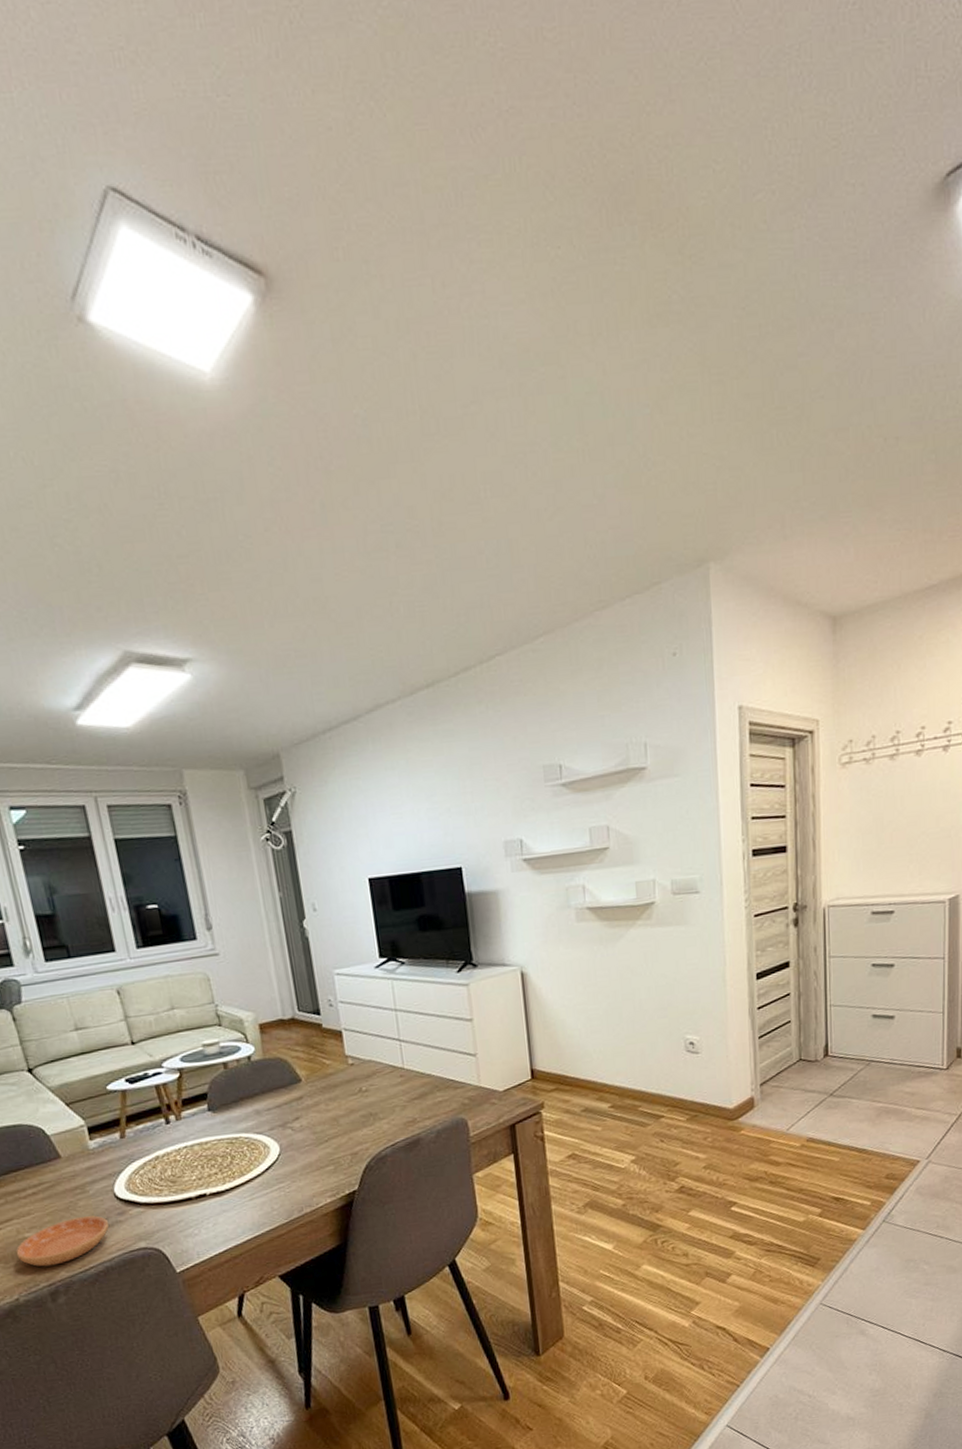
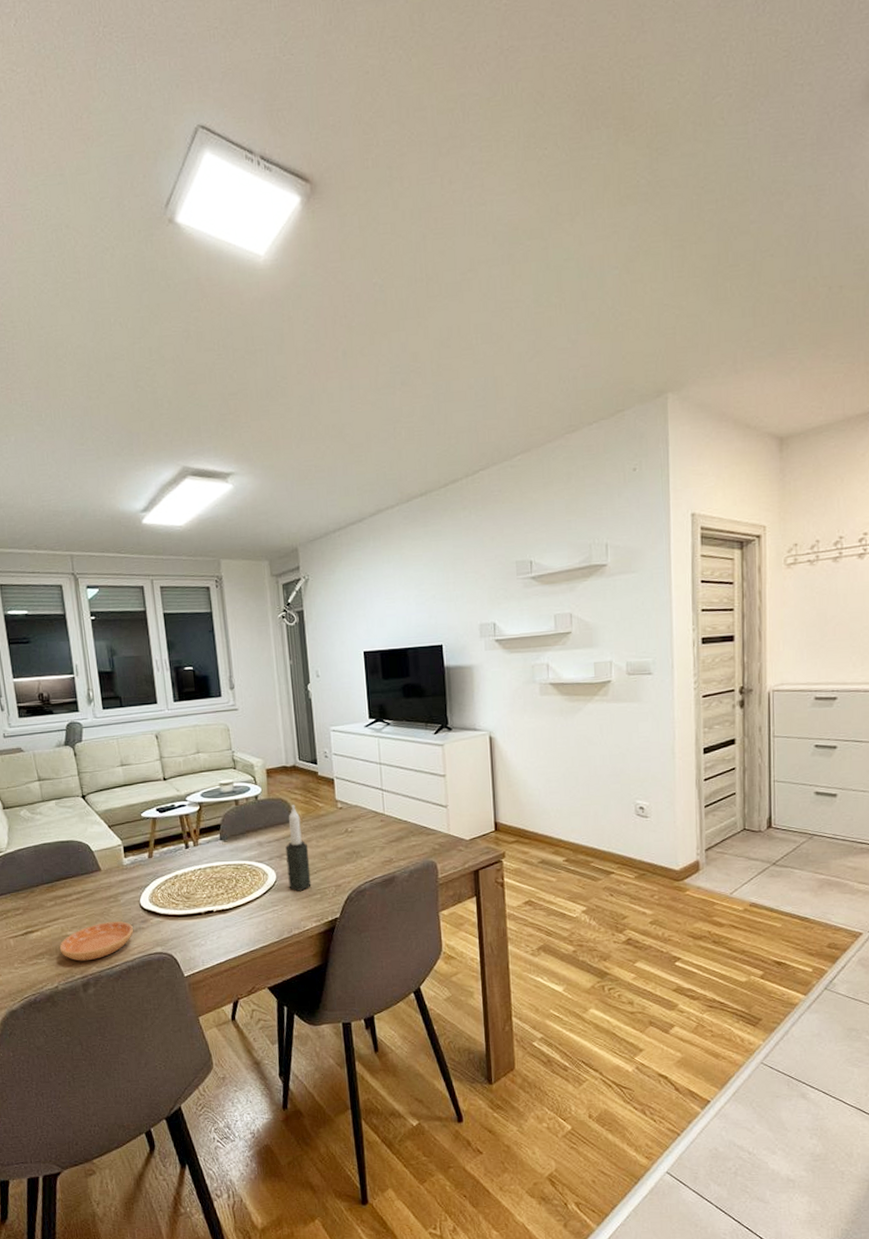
candle: none [289,1064,323,1164] -> present [285,805,311,891]

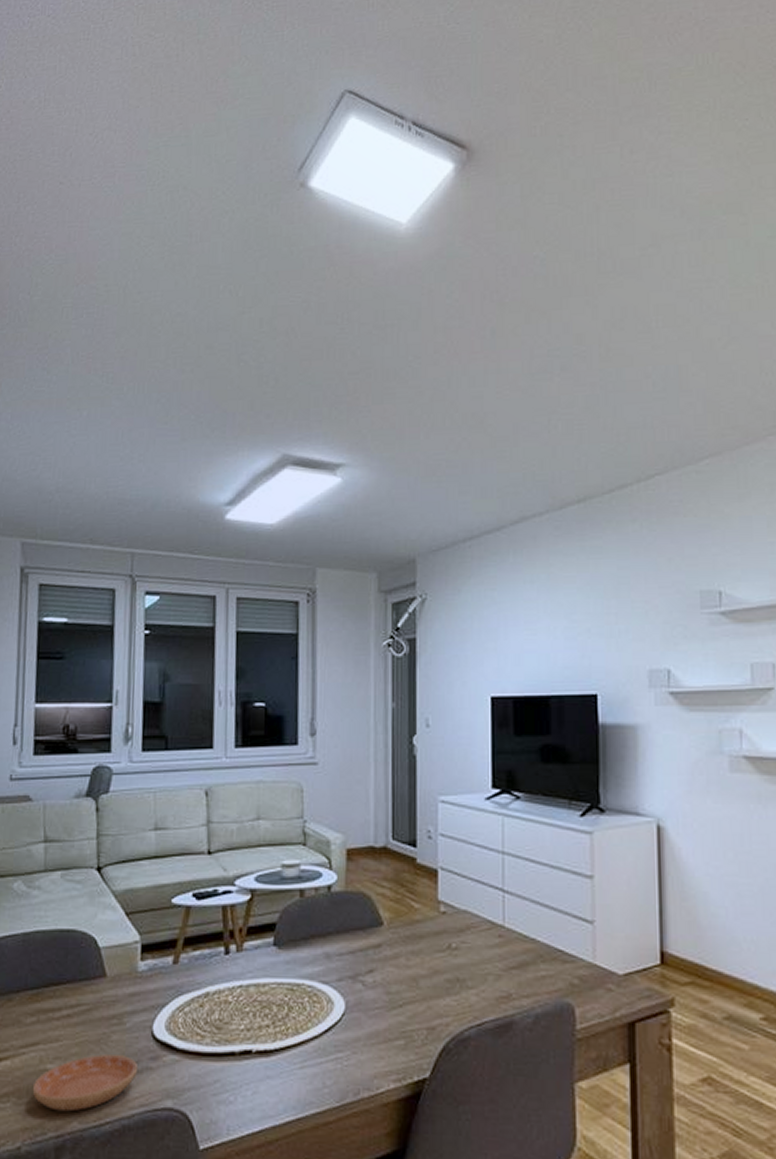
candle: present [285,805,311,891] -> none [361,903,394,1032]

